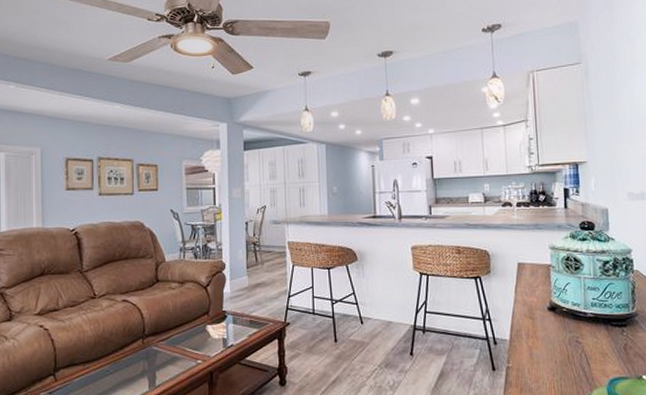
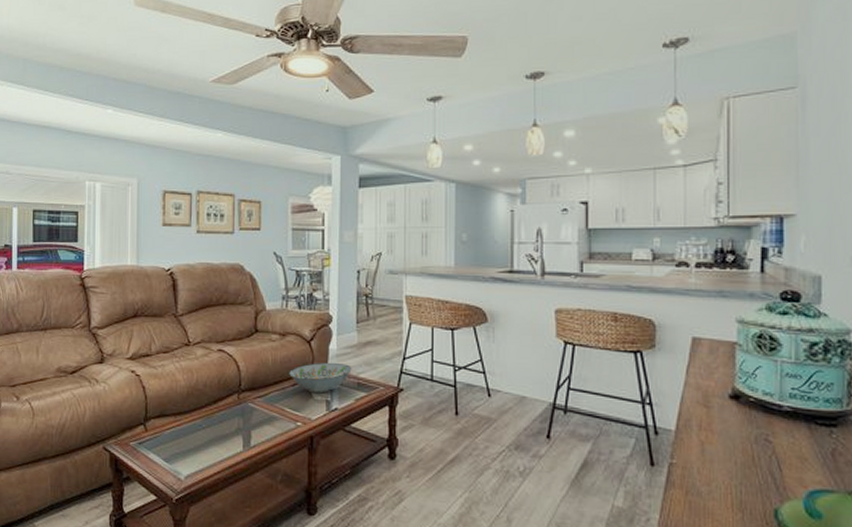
decorative bowl: none [189,304,245,333] -> present [289,362,352,394]

